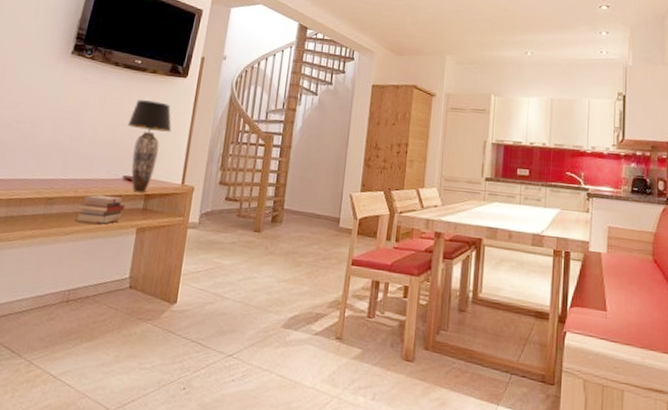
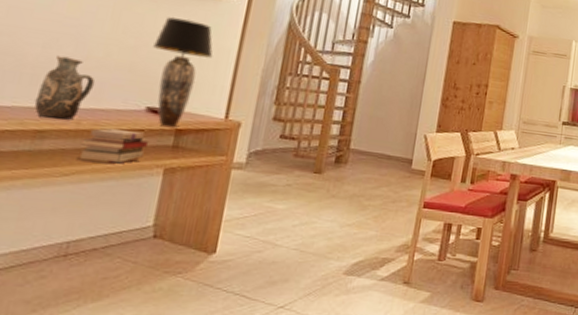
decorative vase: none [46,137,88,189] -> present [34,55,96,120]

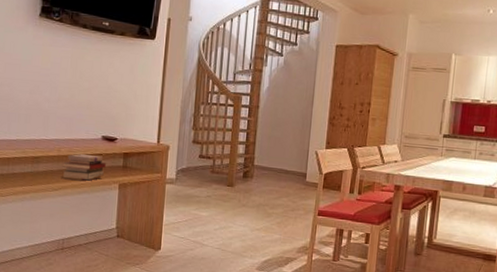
decorative vase: present [34,55,96,120] -> none [30,99,66,148]
table lamp: present [153,17,213,128] -> none [101,62,144,152]

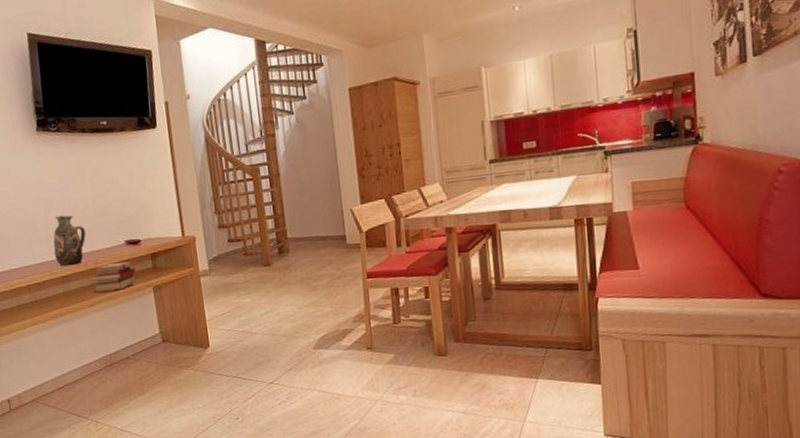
decorative vase: none [30,99,66,148] -> present [53,215,86,266]

